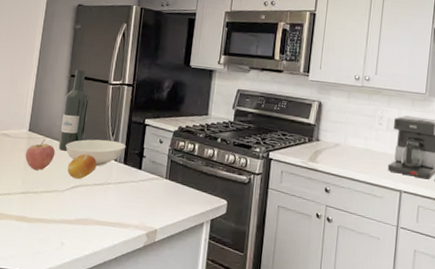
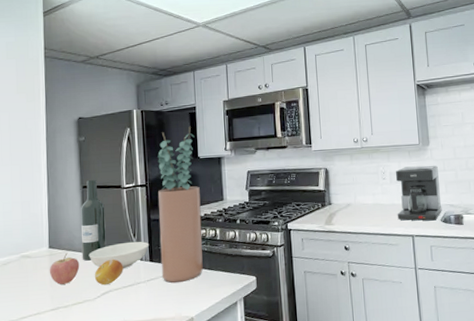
vase: none [132,32,190,191] -> present [158,126,203,283]

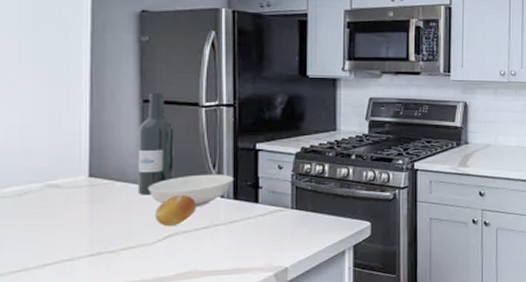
fruit: present [49,253,80,285] -> none [88,184,134,224]
vase: present [158,126,203,283] -> none [248,36,306,226]

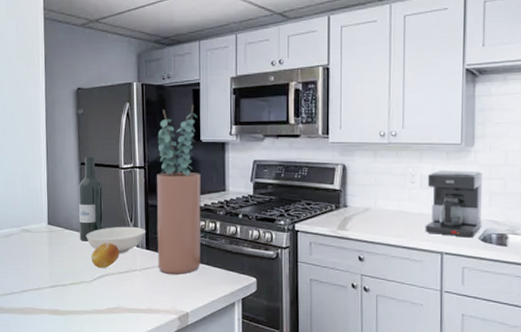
vase: none [248,36,306,226] -> present [156,104,201,274]

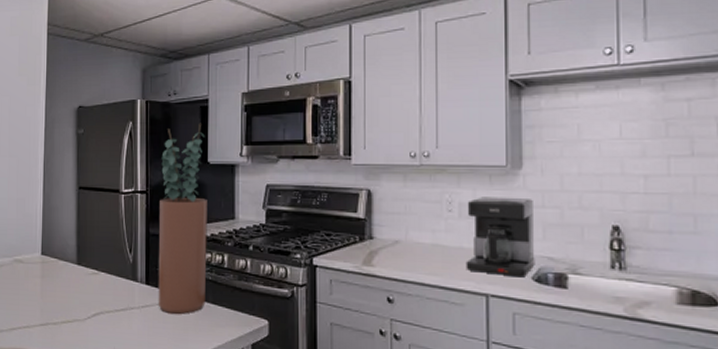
wine bottle: present [78,156,103,241] -> none [74,179,101,274]
bowl: present [86,226,146,254] -> none [81,257,147,290]
fruit: present [91,242,120,269] -> none [85,275,117,306]

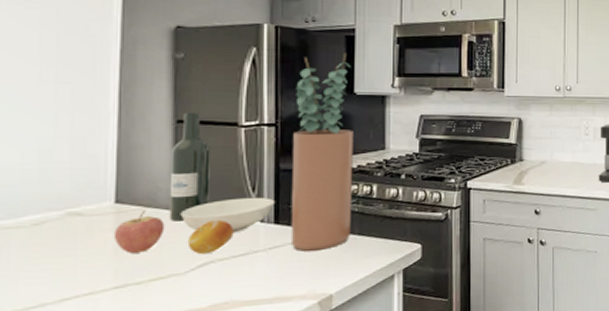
fruit: none [40,263,71,298] -> present [113,210,165,254]
wine bottle: none [74,179,101,274] -> present [169,112,210,221]
bowl: none [81,257,147,290] -> present [180,197,276,233]
fruit: none [85,275,117,306] -> present [187,219,234,255]

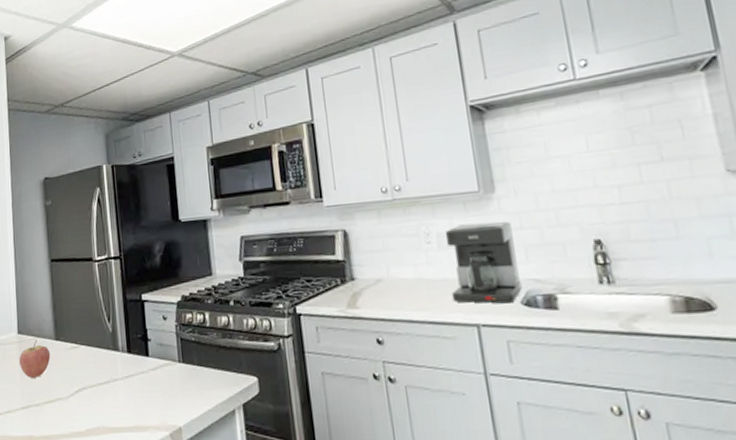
wine bottle: present [169,112,210,221] -> none [49,250,79,350]
bowl: present [180,197,276,233] -> none [59,327,127,362]
fruit: present [187,219,234,255] -> none [66,348,98,381]
vase: present [290,52,353,251] -> none [132,181,191,381]

